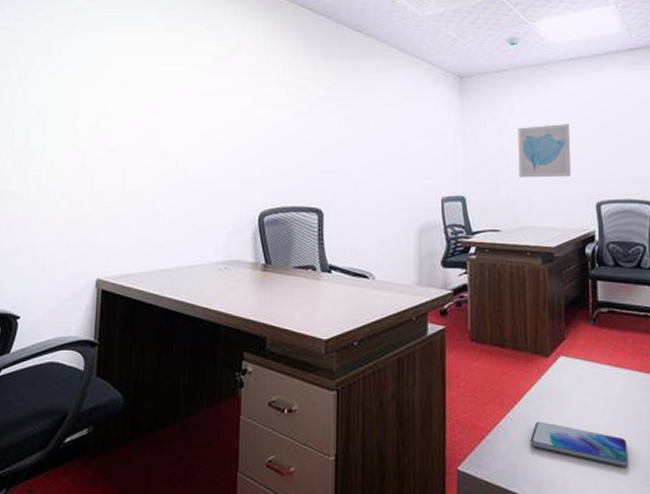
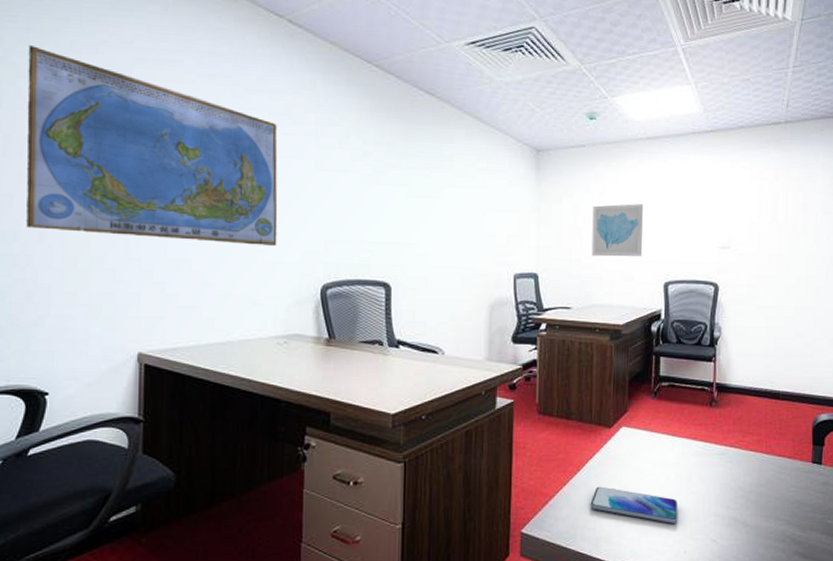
world map: none [11,12,222,176] -> present [26,44,278,246]

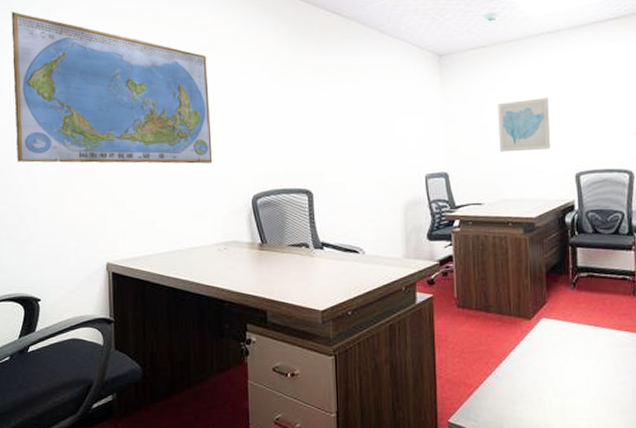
smartphone: present [590,486,678,524] -> none [515,377,607,415]

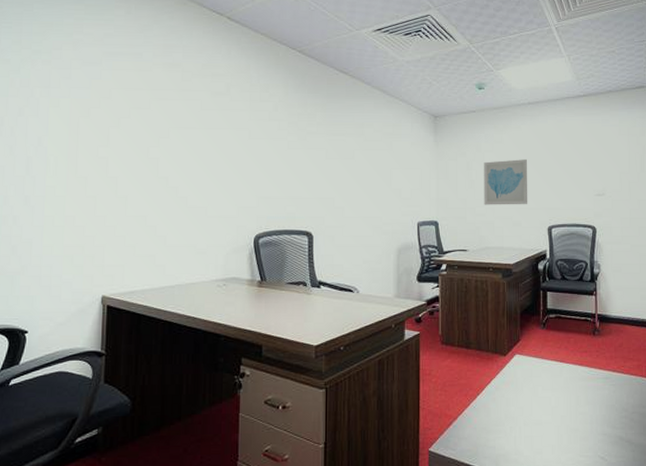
world map: present [11,11,213,164] -> none [14,44,218,203]

